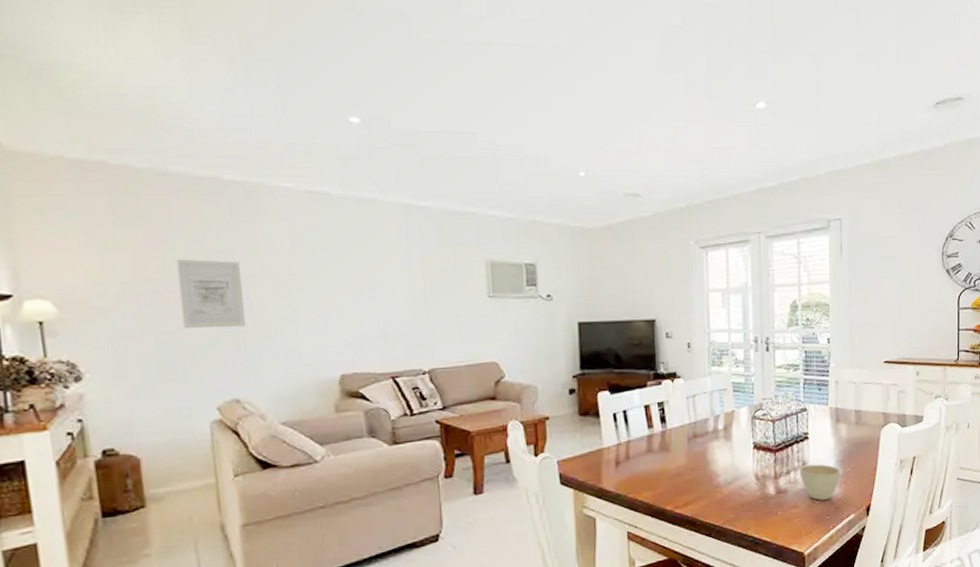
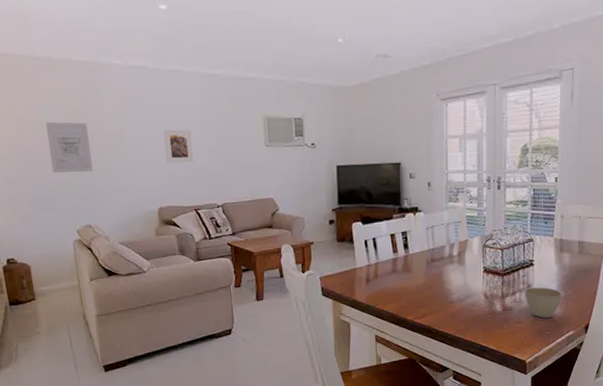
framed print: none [350,273,392,317] -> present [163,129,194,163]

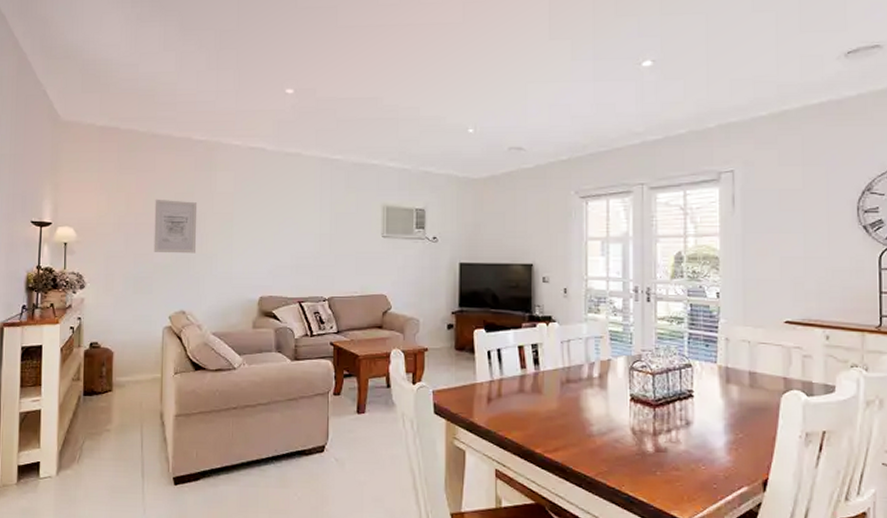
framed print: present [163,129,194,163] -> none [274,214,304,250]
cup: present [524,287,562,318] -> none [682,425,731,466]

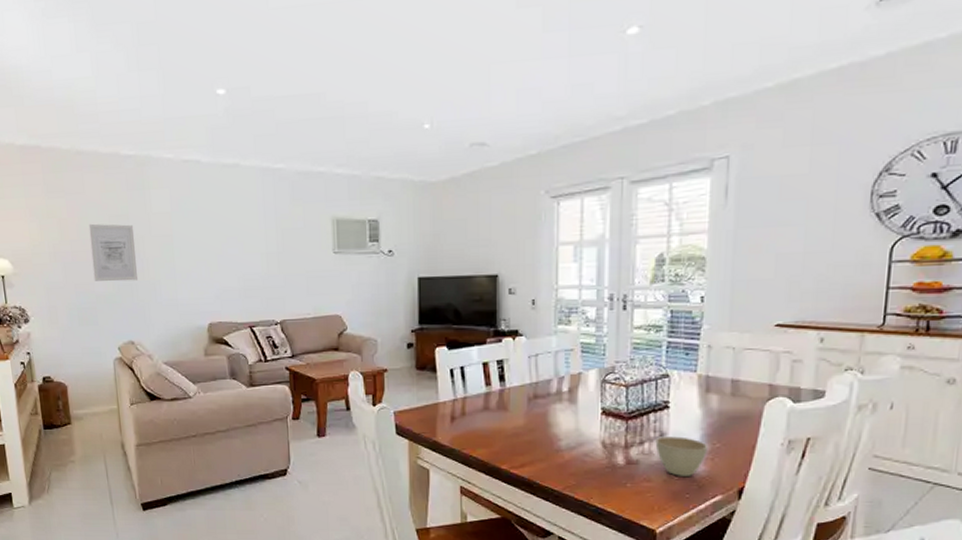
cup: none [682,425,731,466] -> present [655,436,707,476]

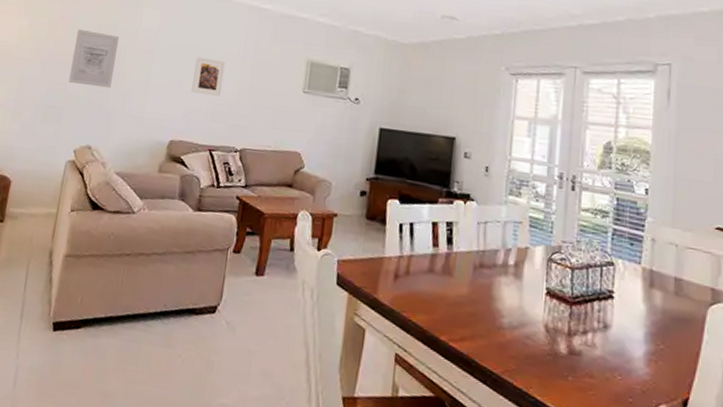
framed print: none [217,233,251,272] -> present [191,57,226,97]
cup: present [655,436,707,476] -> none [599,328,651,378]

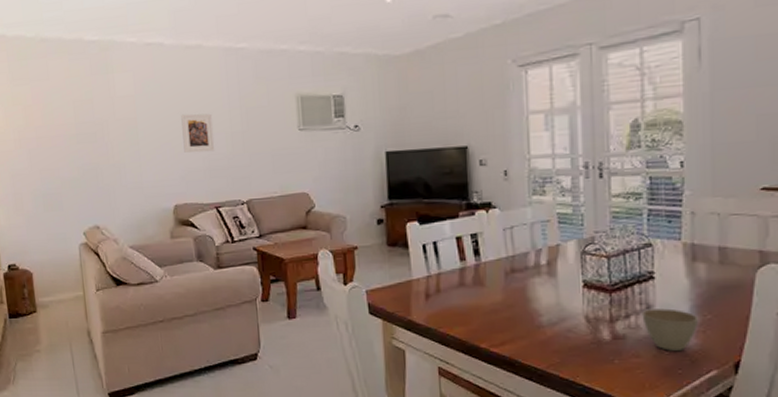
wall art: present [68,28,120,88] -> none [53,109,103,167]
cup: none [599,328,651,378] -> present [642,308,698,351]

